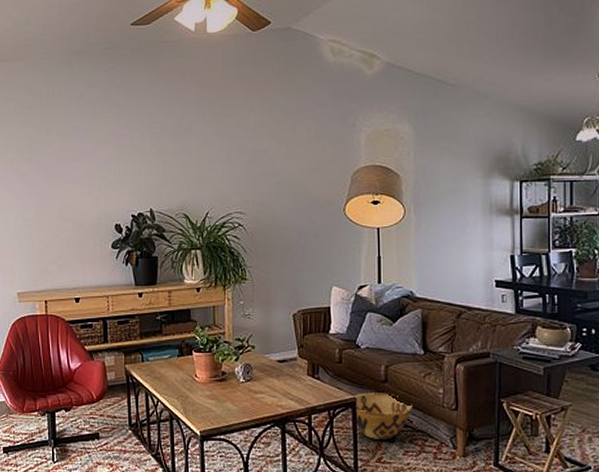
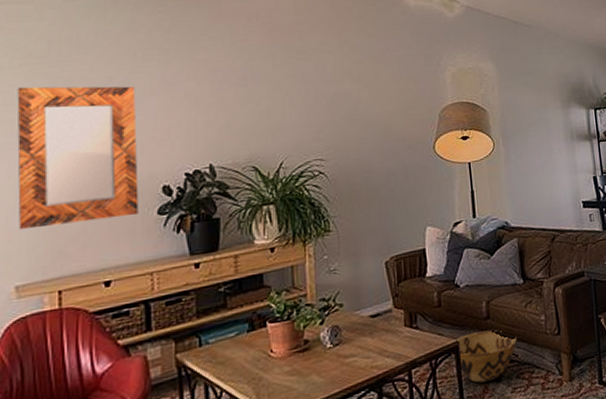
home mirror: none [14,132,98,249] -> present [17,86,139,230]

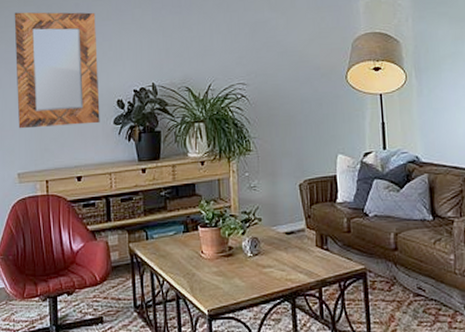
woven basket: present [451,330,517,383] -> none [359,261,424,311]

